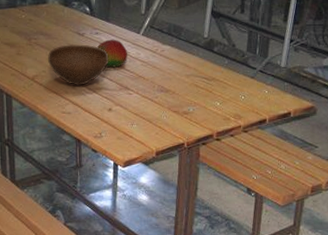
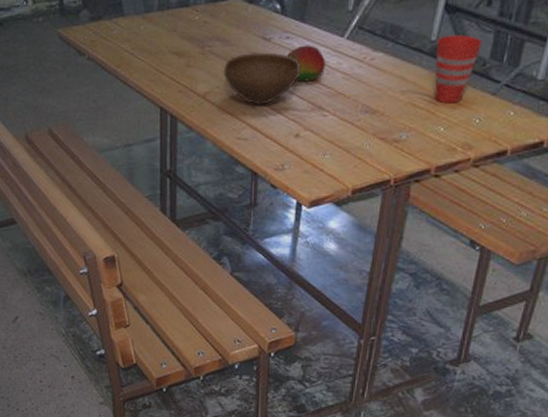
cup: none [209,33,240,85] -> present [434,34,482,104]

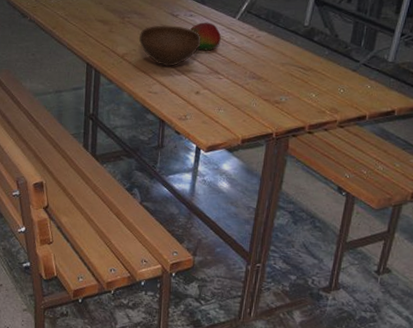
cup: present [434,34,482,104] -> none [307,22,344,76]

